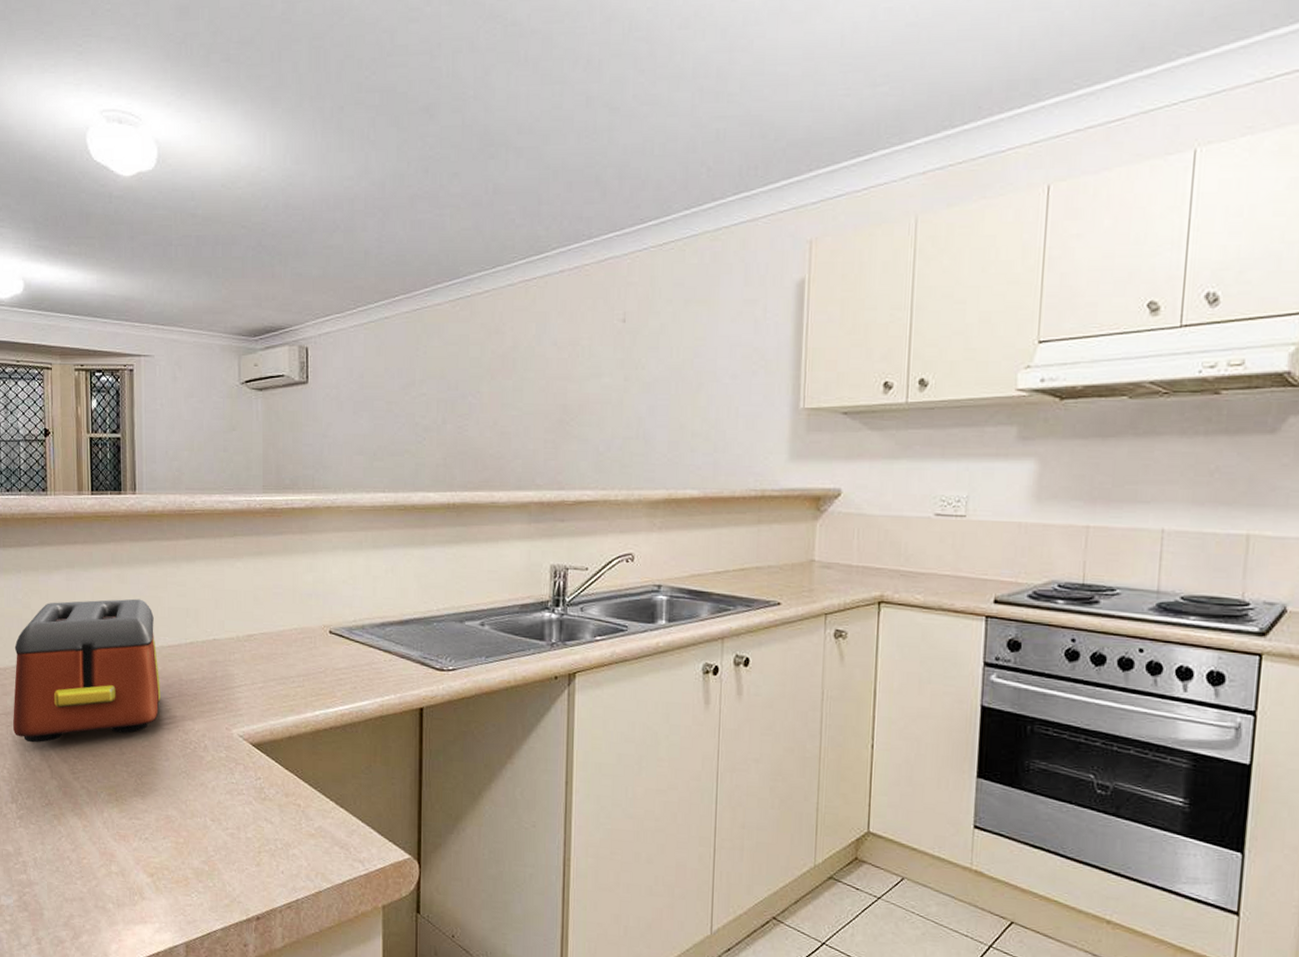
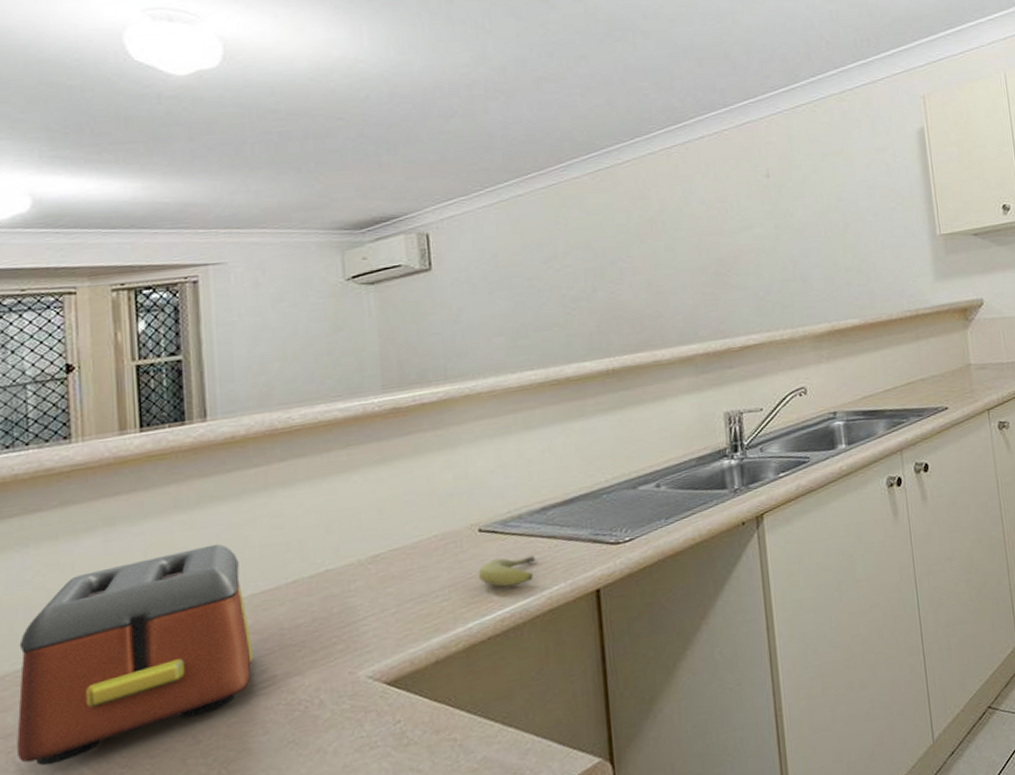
fruit: none [326,660,372,688] -> present [478,555,535,587]

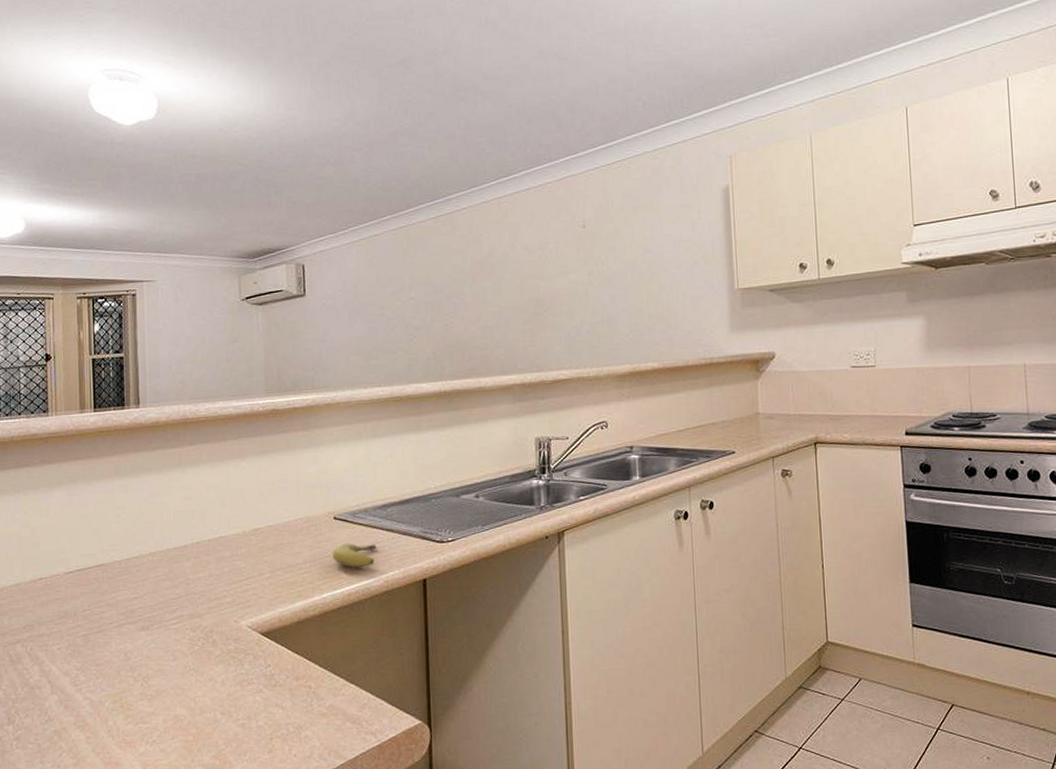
toaster: present [17,543,253,767] -> none [10,506,167,660]

